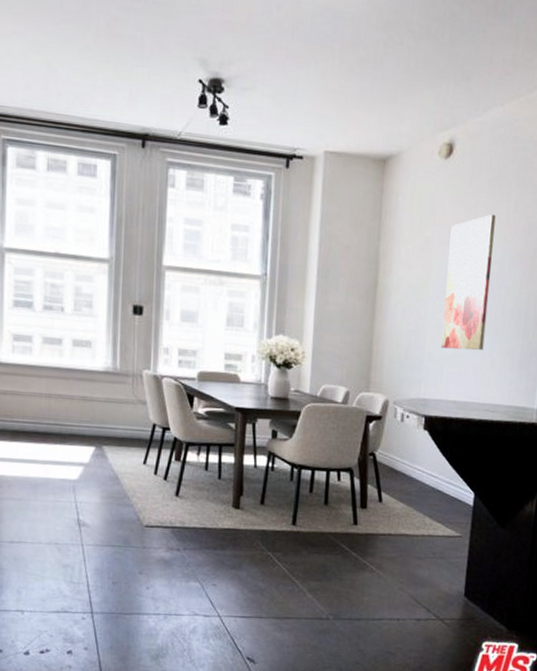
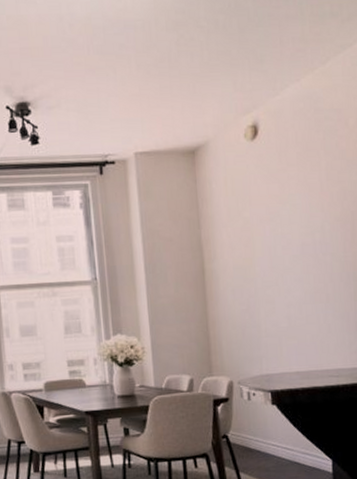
wall art: present [441,214,496,351] -> none [268,185,318,323]

